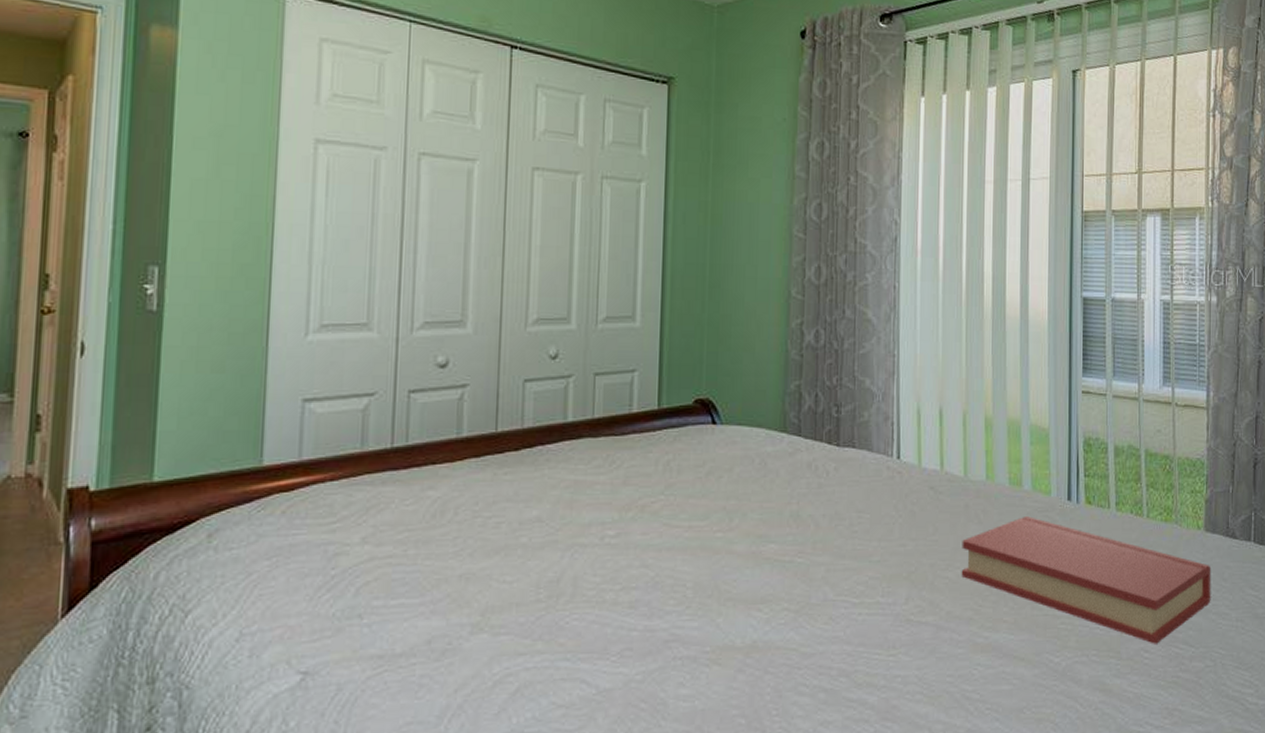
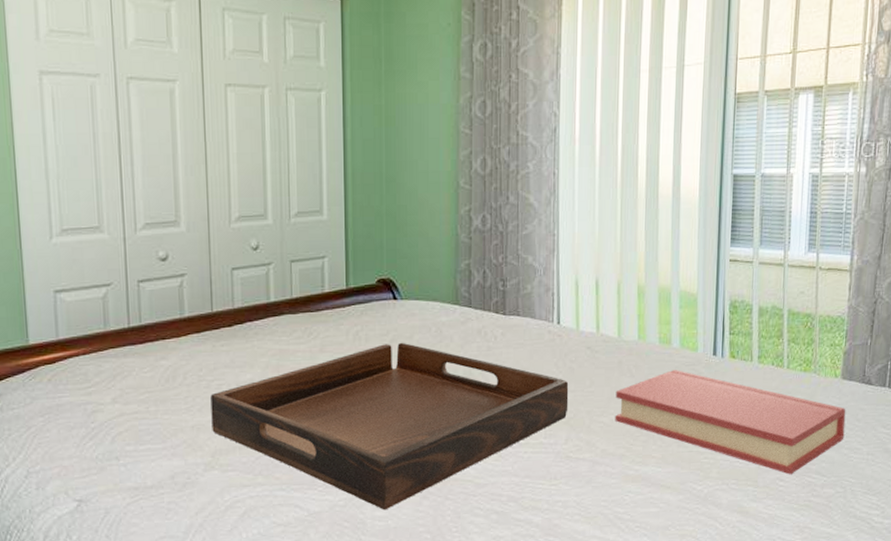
serving tray: none [484,475,910,687] -> present [210,342,569,510]

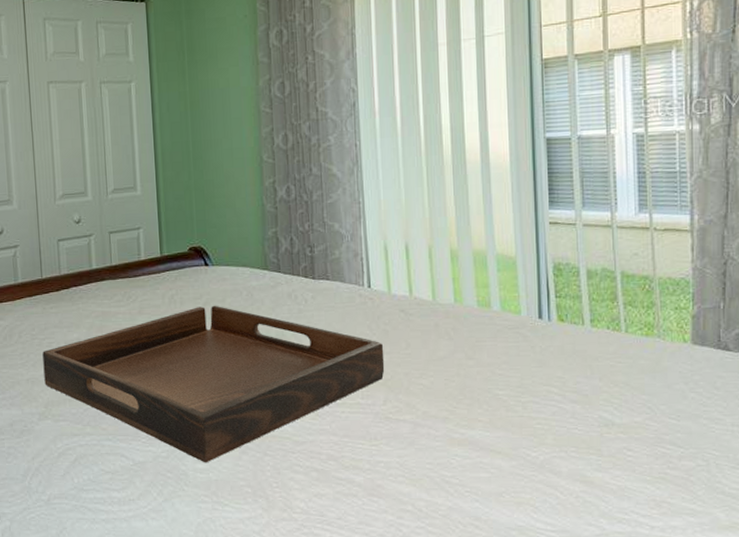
hardback book: present [615,370,846,475] -> none [434,333,702,444]

